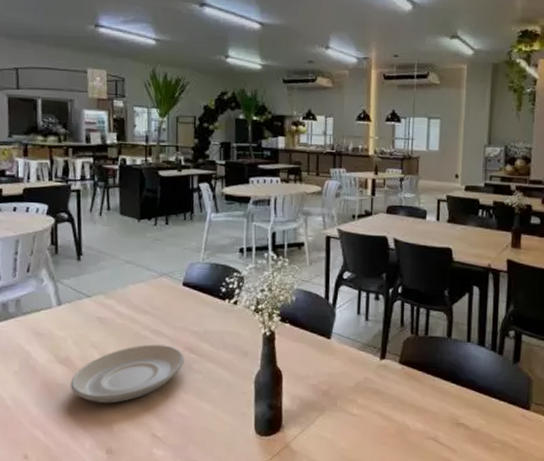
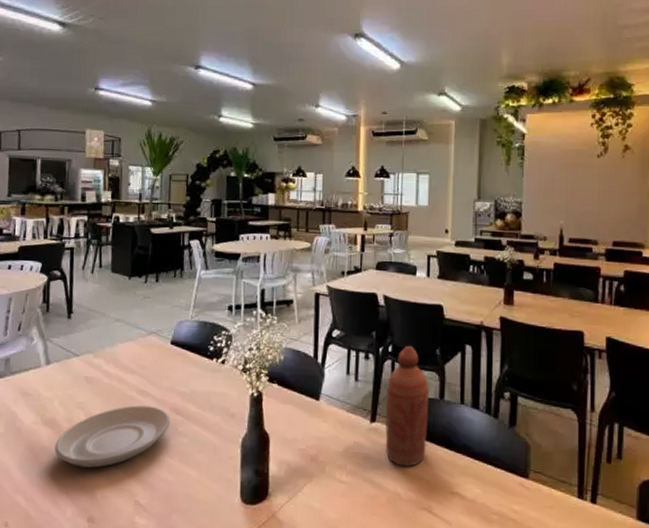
bottle: none [395,287,438,400] -> present [385,346,430,467]

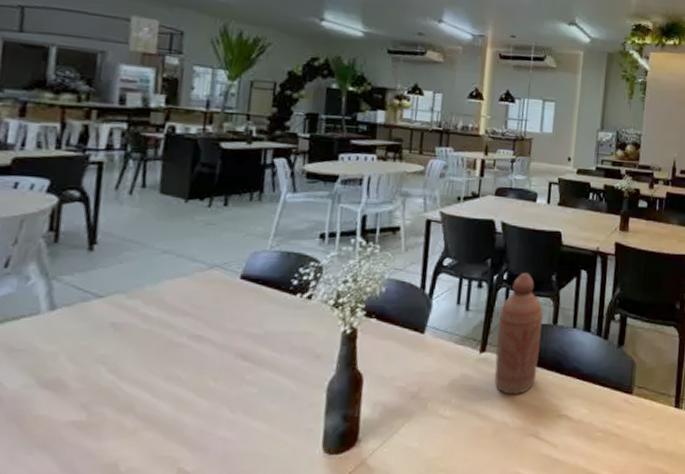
plate: present [54,405,170,468] -> none [56,353,235,436]

